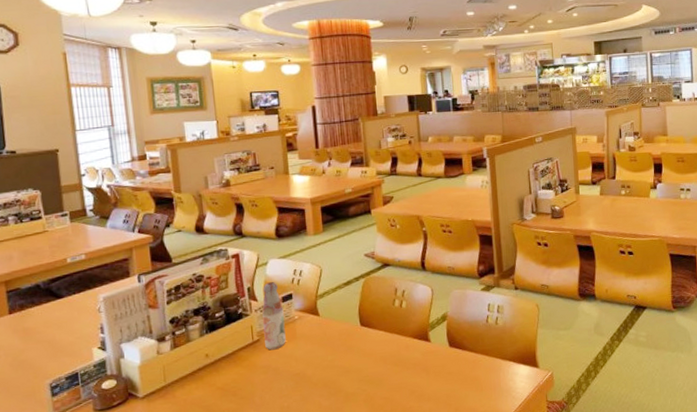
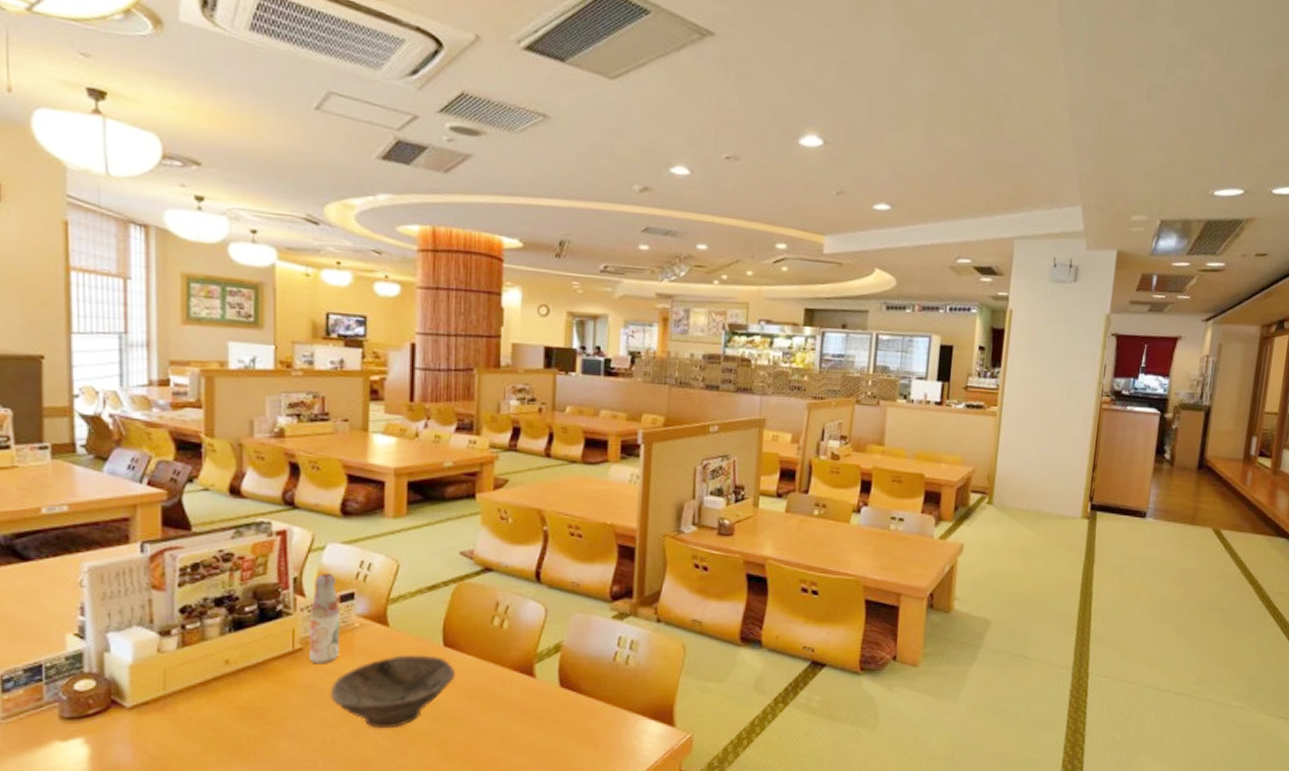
bowl: none [283,333,371,394] -> present [330,655,455,729]

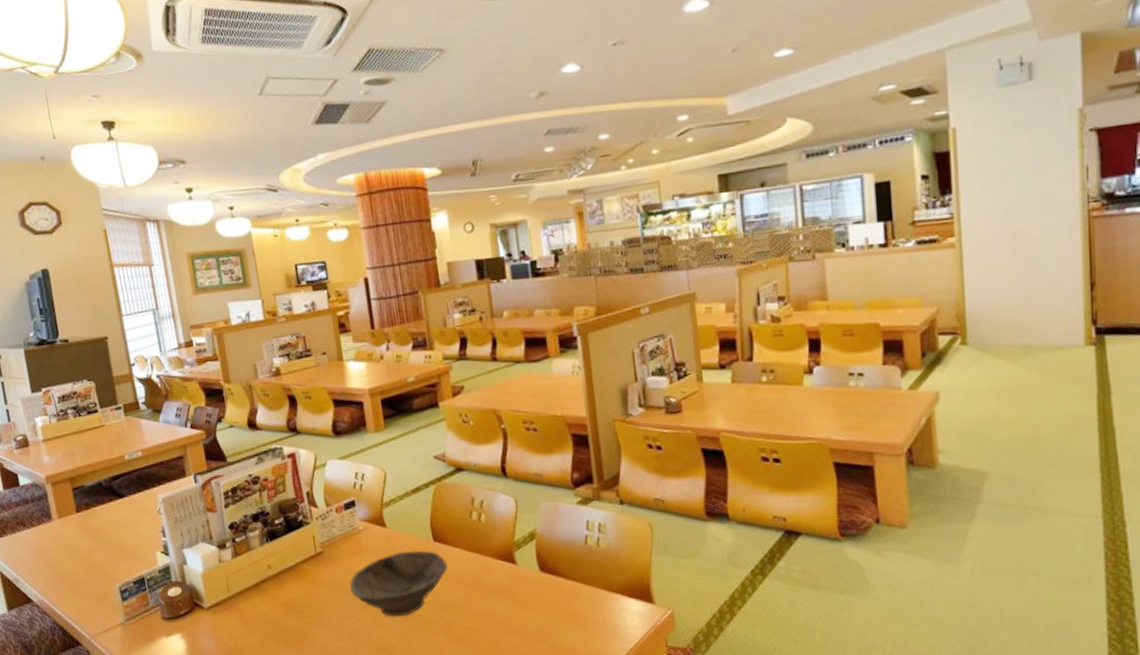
bottle: present [310,572,340,665] -> none [323,485,352,564]

